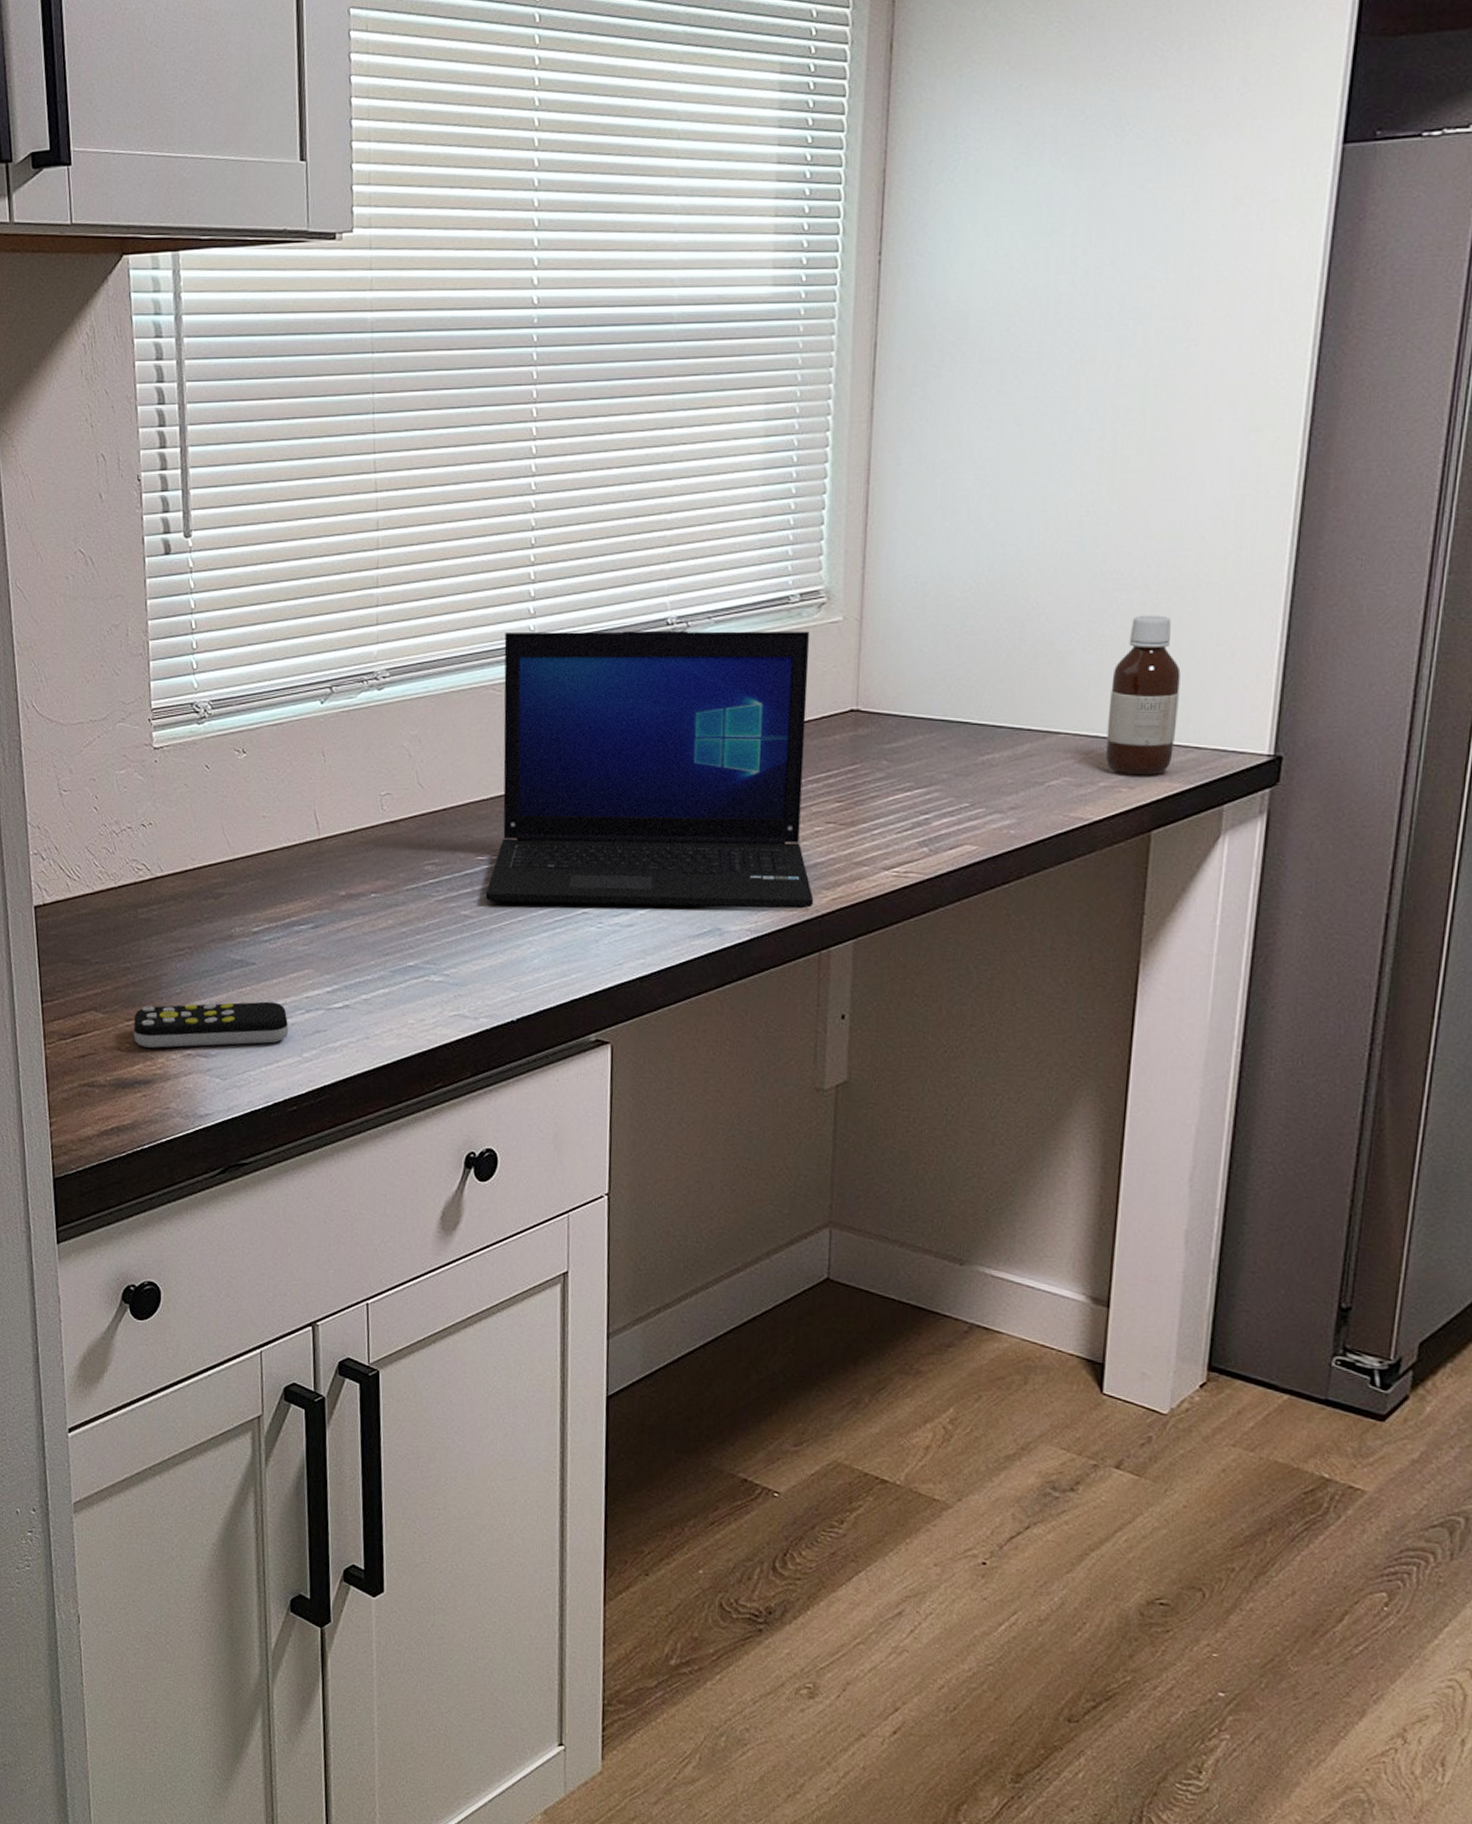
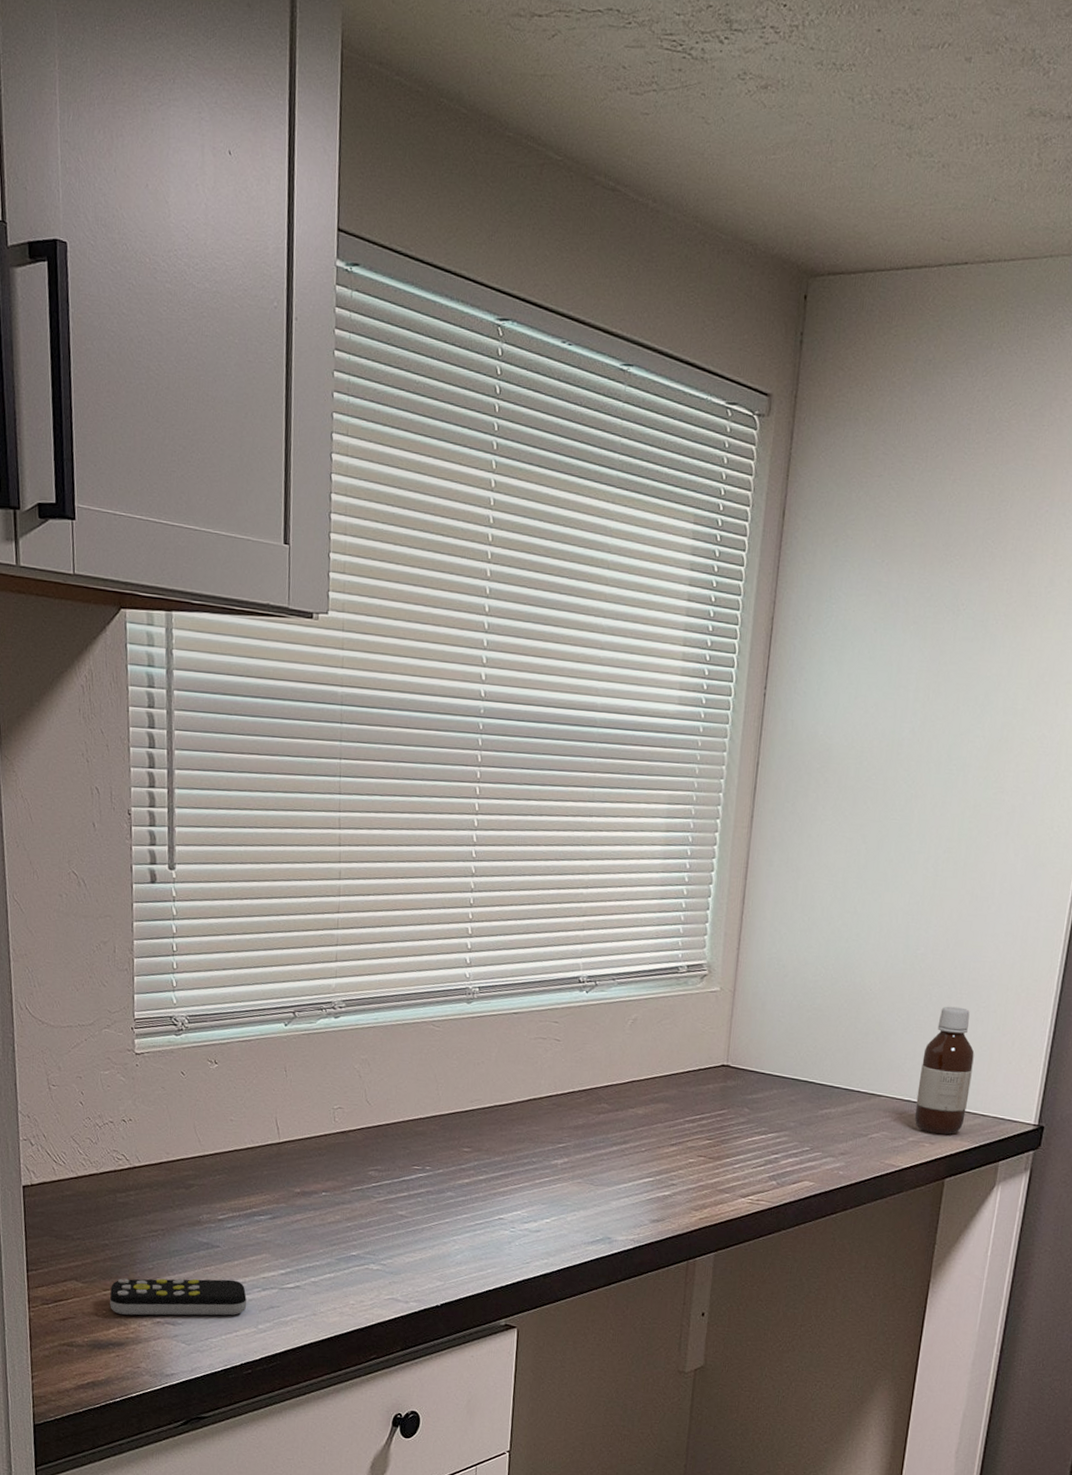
laptop: present [485,630,814,909] -> none [418,977,694,1225]

